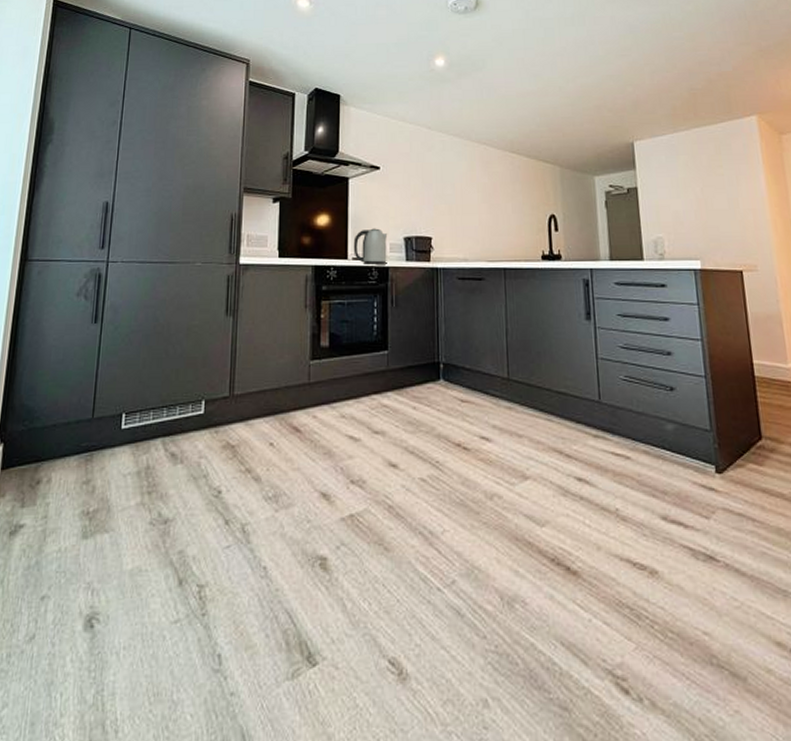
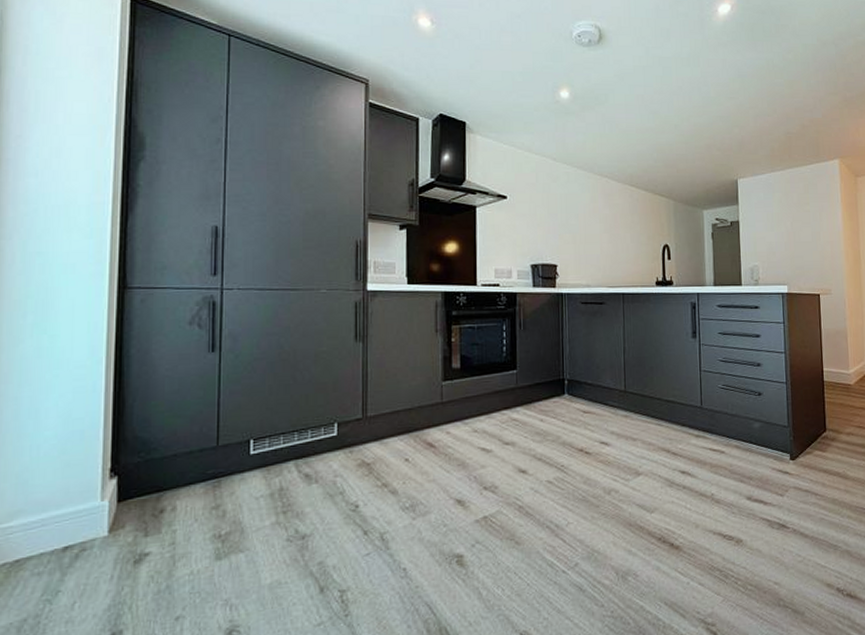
kettle: present [353,228,388,266] -> none [482,256,516,292]

